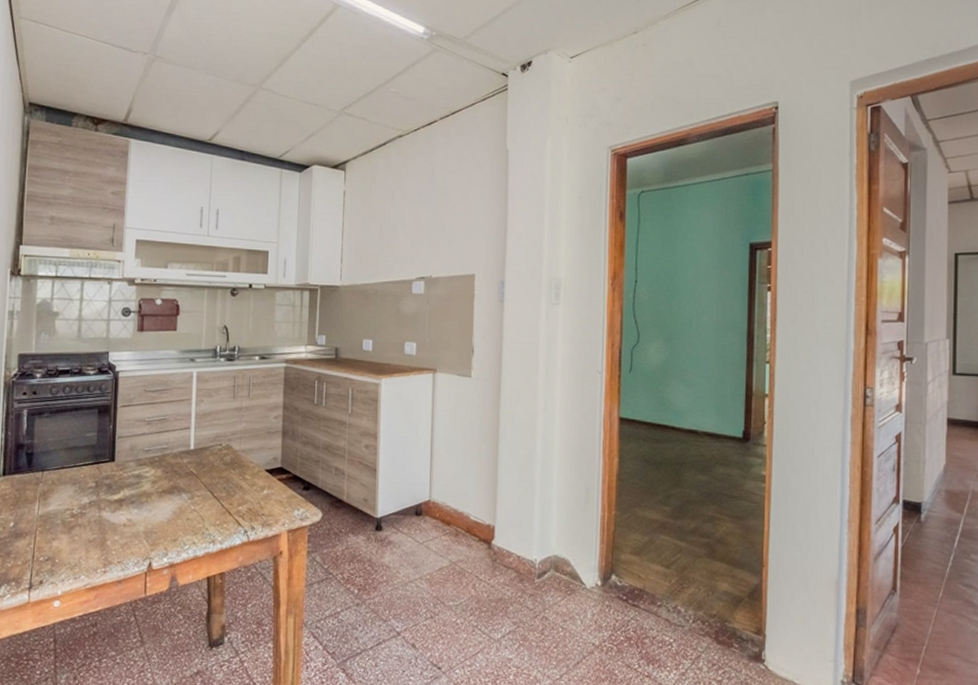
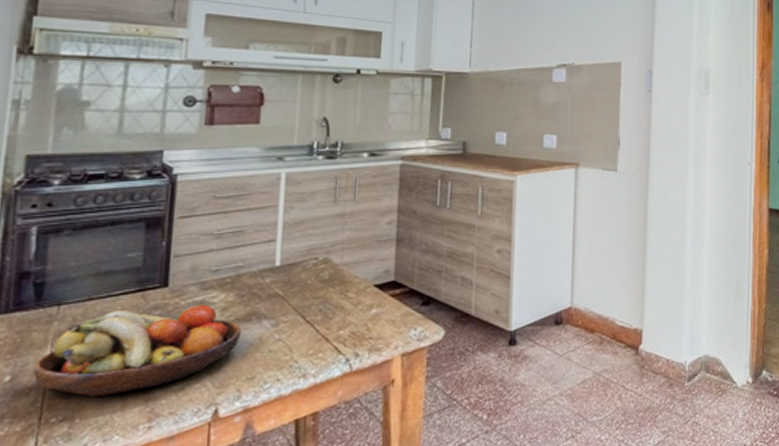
fruit bowl: none [27,477,166,544] -> present [33,304,241,397]

